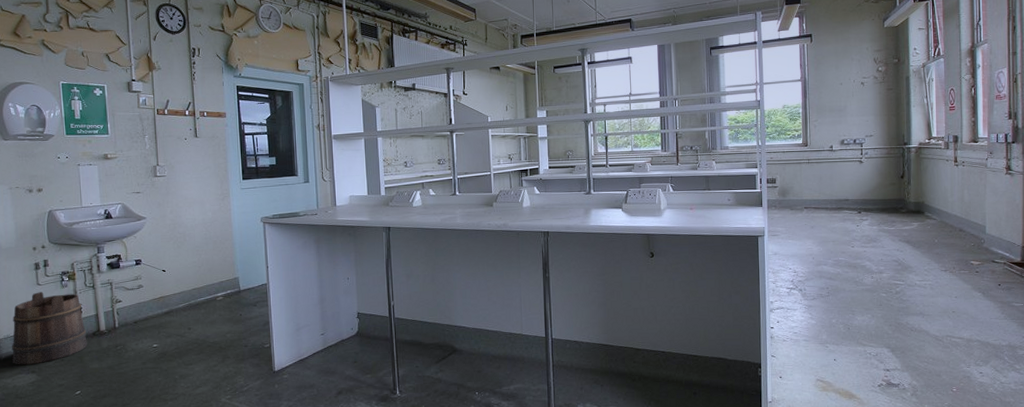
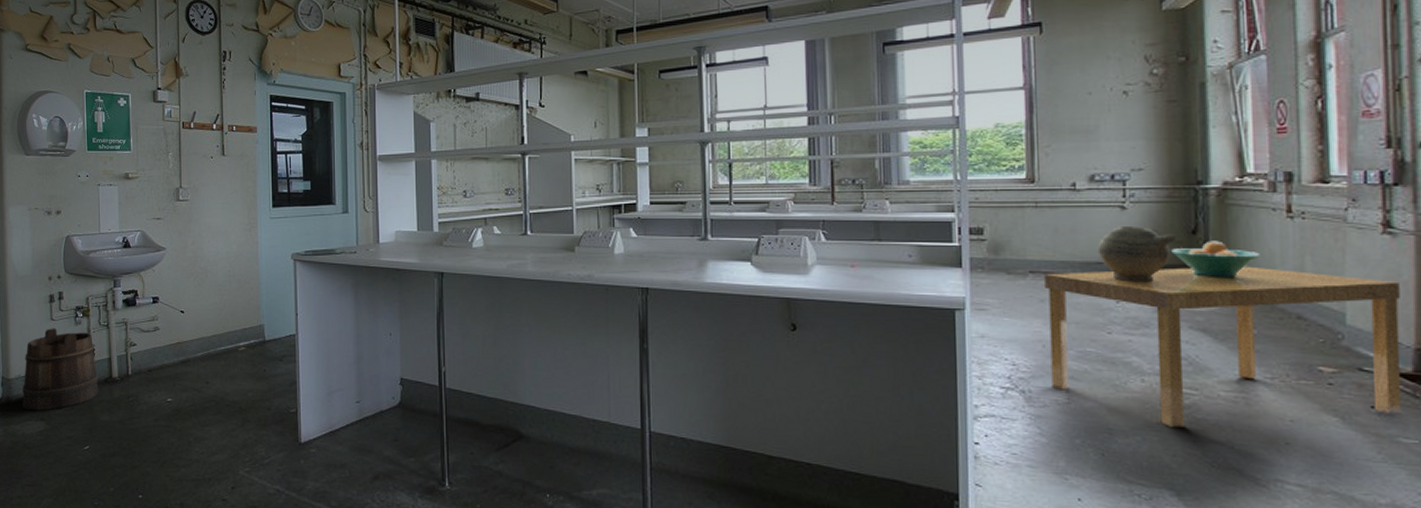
dining table: none [814,198,1015,307] -> present [1044,266,1401,427]
ceramic jug: none [845,174,892,212] -> present [1097,227,1177,281]
fruit bowl: none [889,182,939,206] -> present [1172,240,1260,277]

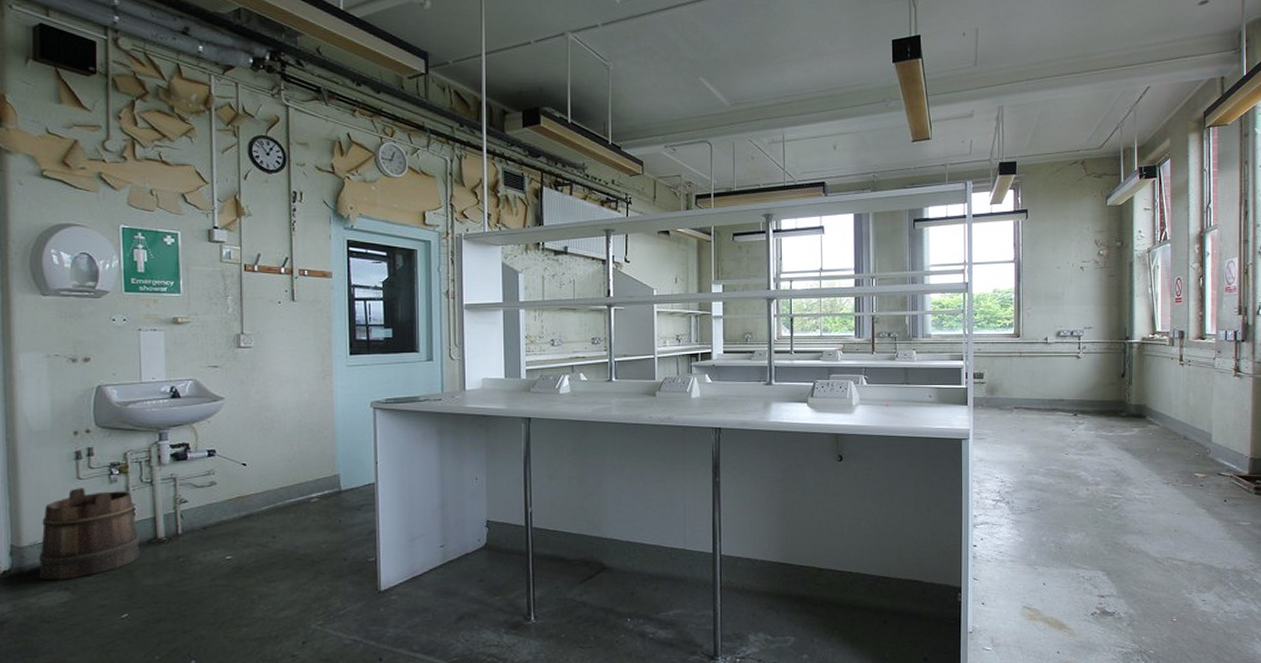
dining table: present [1044,266,1401,427] -> none [1025,401,1243,523]
ceramic jug: present [1097,227,1177,281] -> none [1060,372,1112,414]
fruit bowl: present [1172,240,1260,277] -> none [1108,382,1163,409]

